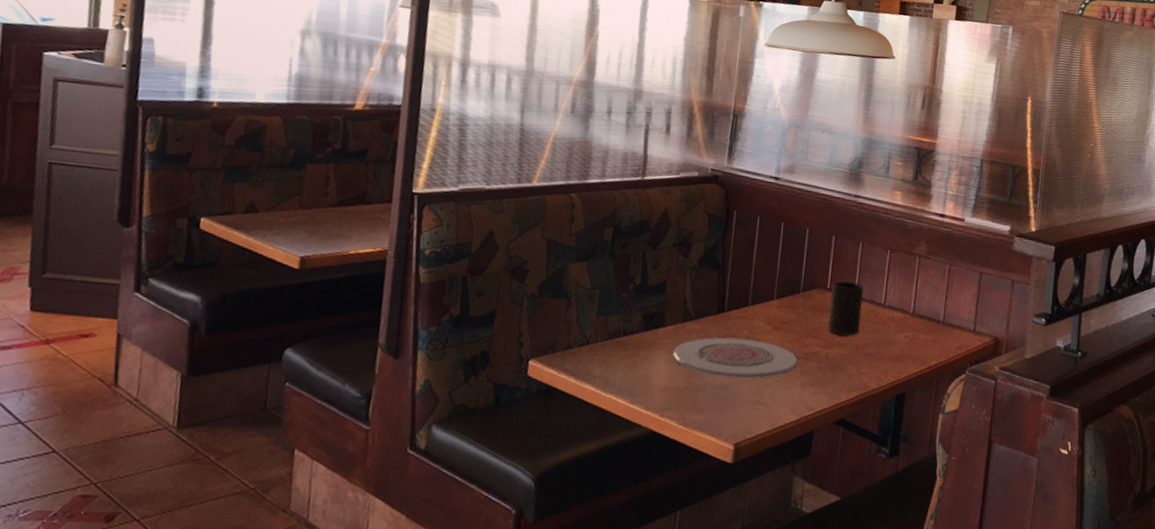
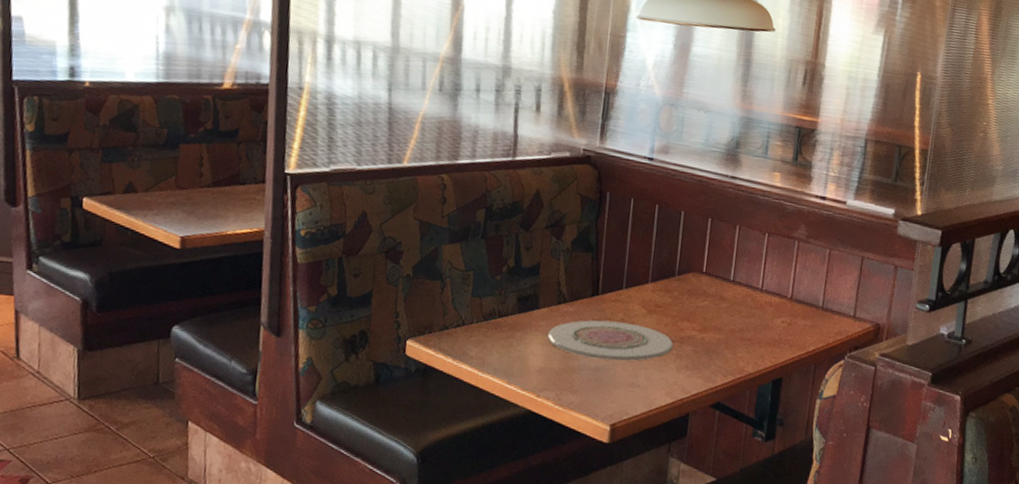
cup: present [827,281,864,336] -> none [703,265,741,320]

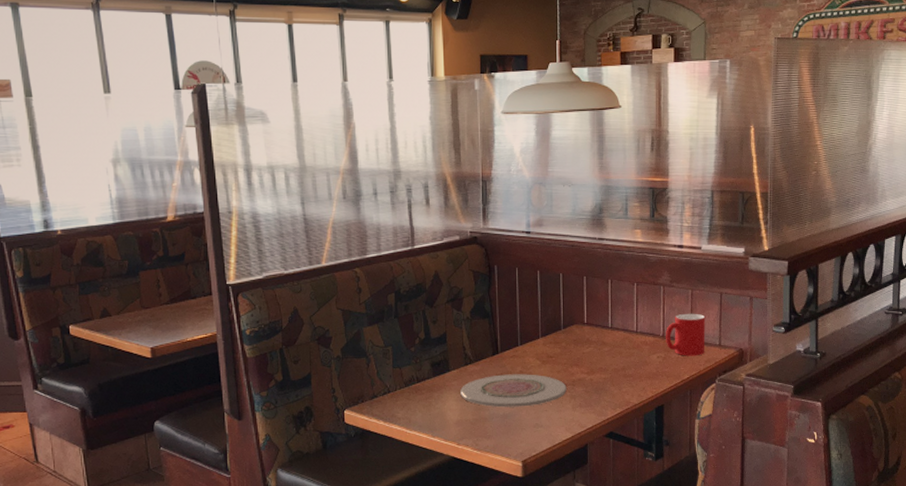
cup: none [793,275,842,326] -> present [666,313,706,356]

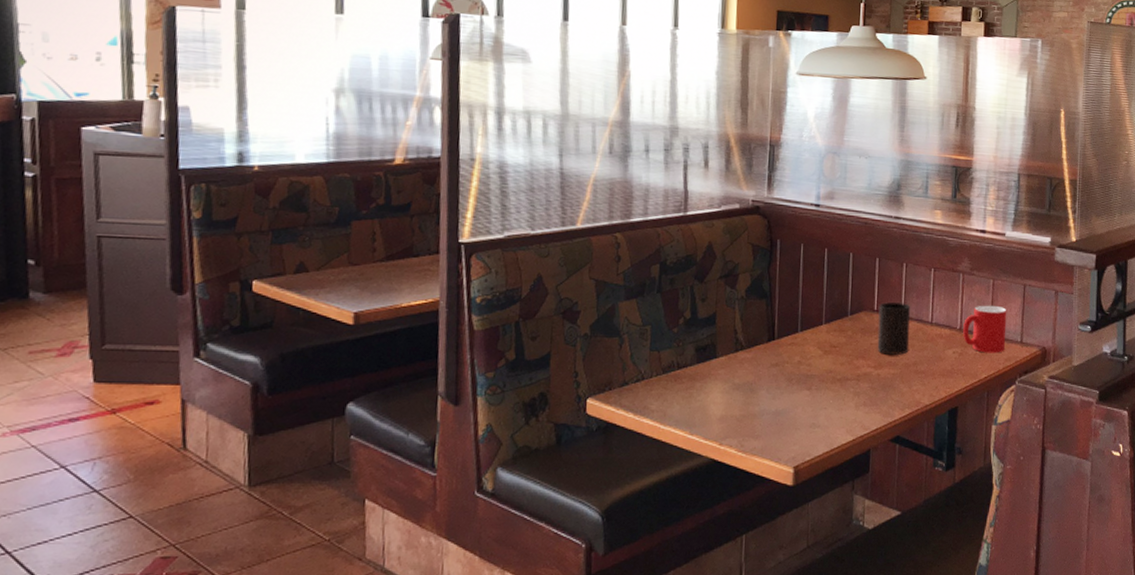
plate: present [460,374,567,408] -> none [727,364,850,403]
cup: none [589,315,618,362] -> present [877,302,911,355]

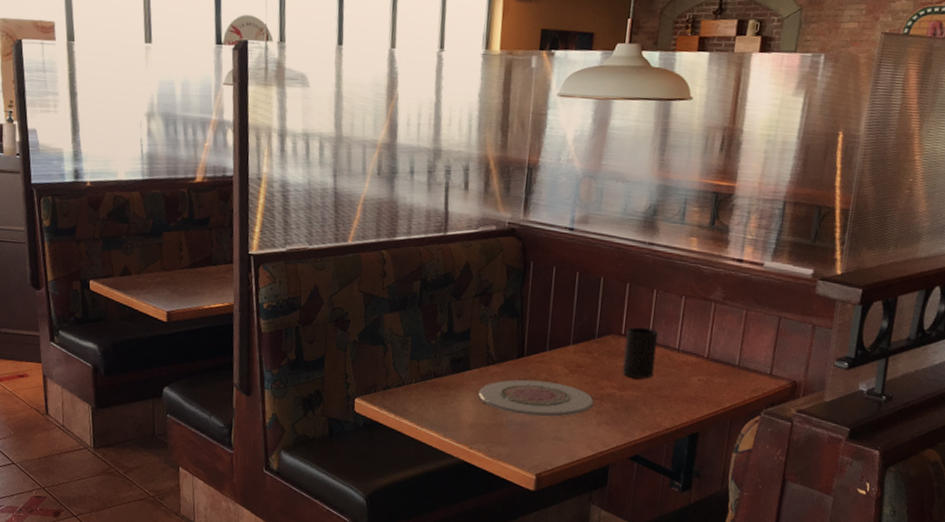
plate: none [727,364,850,403] -> present [478,379,594,417]
cup: present [963,305,1007,353] -> none [710,335,759,384]

